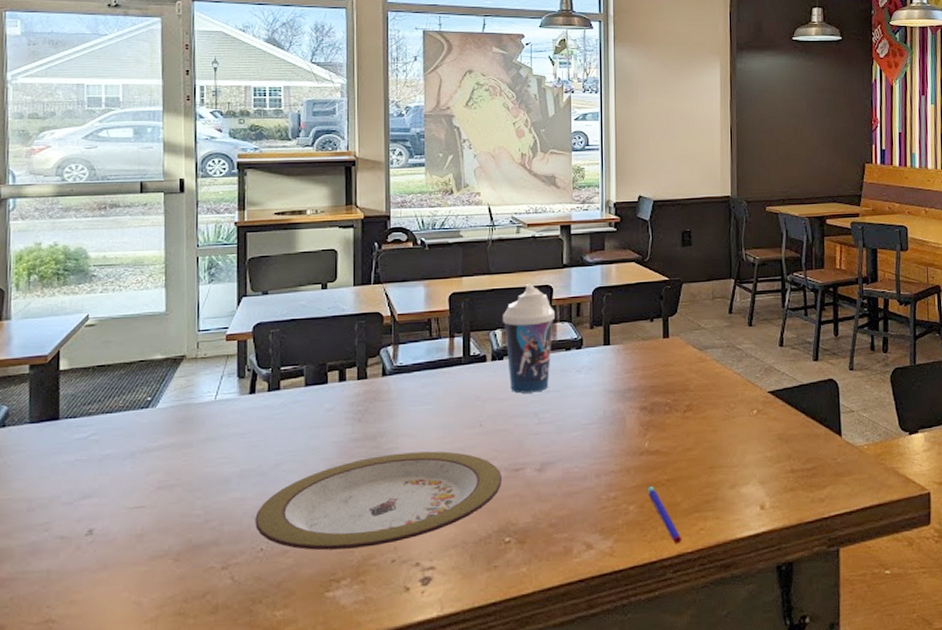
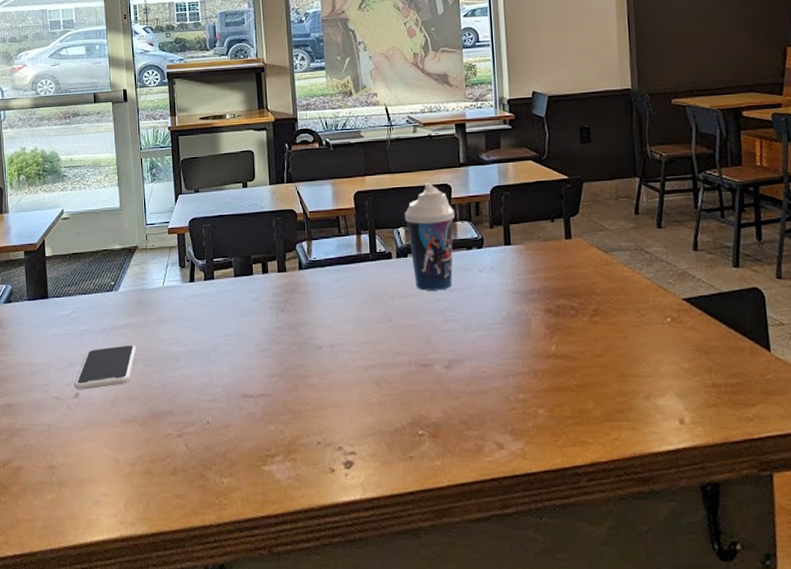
smartphone: none [88,468,176,526] -> present [74,345,137,390]
plate: present [255,451,502,551] -> none [201,342,413,428]
pen: present [648,485,682,544] -> none [557,390,596,452]

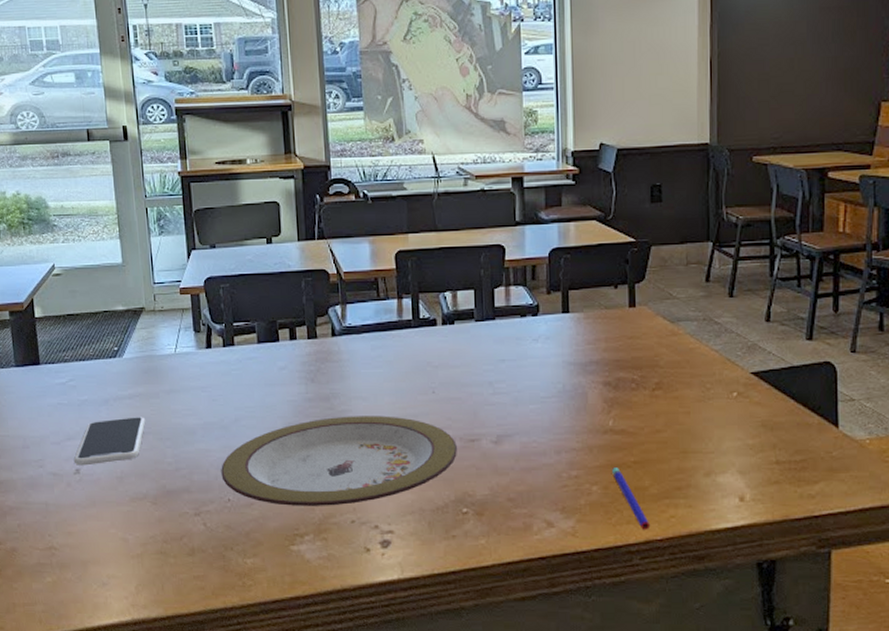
plate: none [201,342,413,428] -> present [221,416,457,506]
beverage cup: present [405,182,455,291] -> none [452,242,508,361]
pen: none [557,390,596,452] -> present [612,466,651,530]

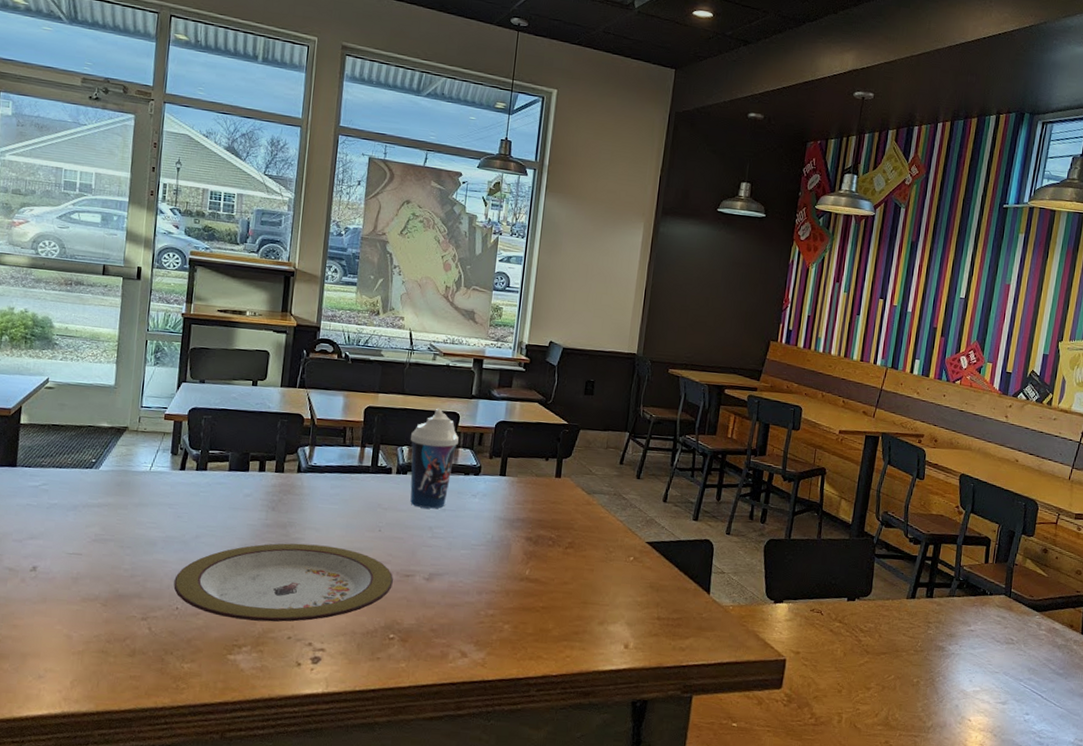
smartphone: present [74,417,146,466] -> none [33,523,111,565]
beverage cup: none [452,242,508,361] -> present [410,408,459,509]
pen: present [612,466,651,530] -> none [523,609,549,666]

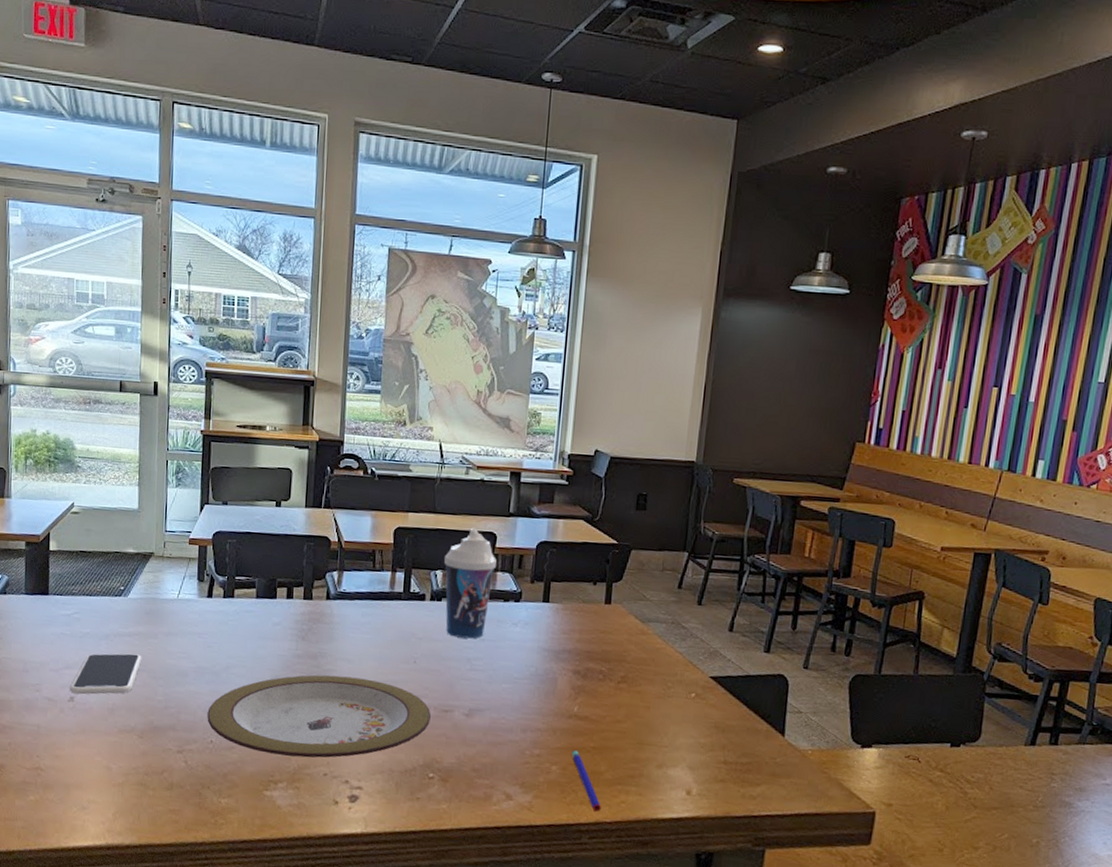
smartphone: none [33,523,111,565] -> present [70,653,142,695]
pen: none [523,609,549,666] -> present [572,749,602,812]

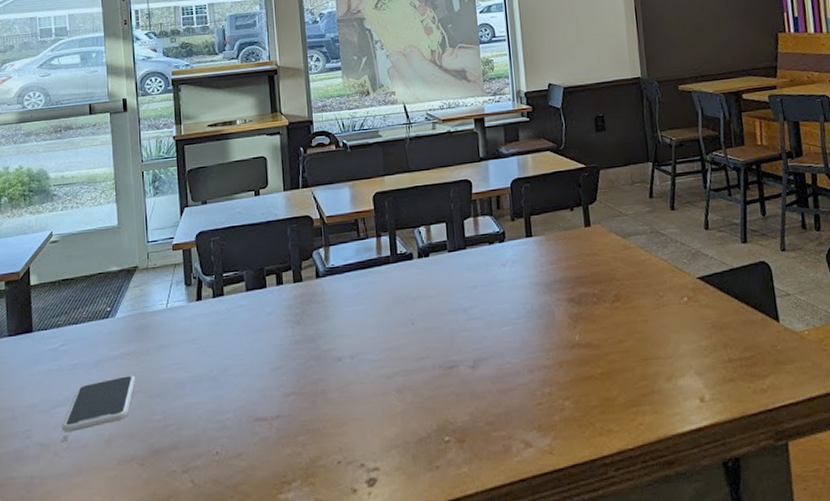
plate: present [207,675,431,758] -> none [209,351,437,453]
beverage cup: present [444,527,497,639] -> none [425,178,476,290]
pen: present [572,749,602,812] -> none [582,379,622,441]

